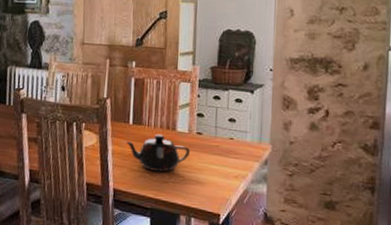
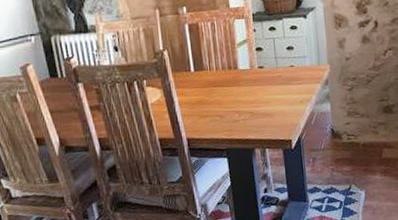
teapot: present [125,133,190,172] -> none [190,75,255,113]

